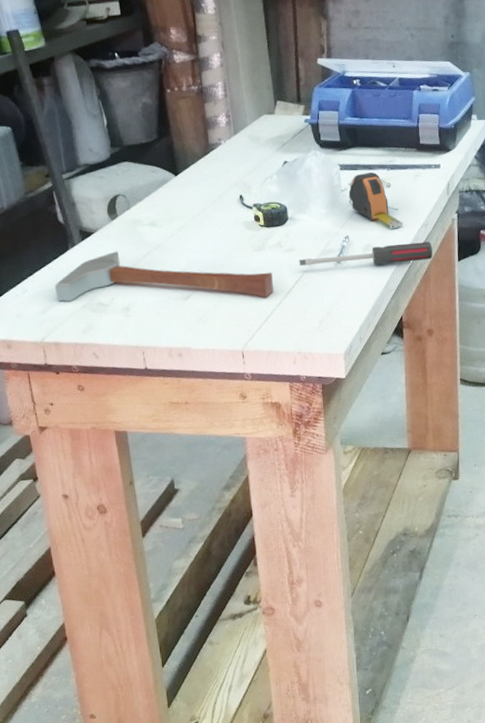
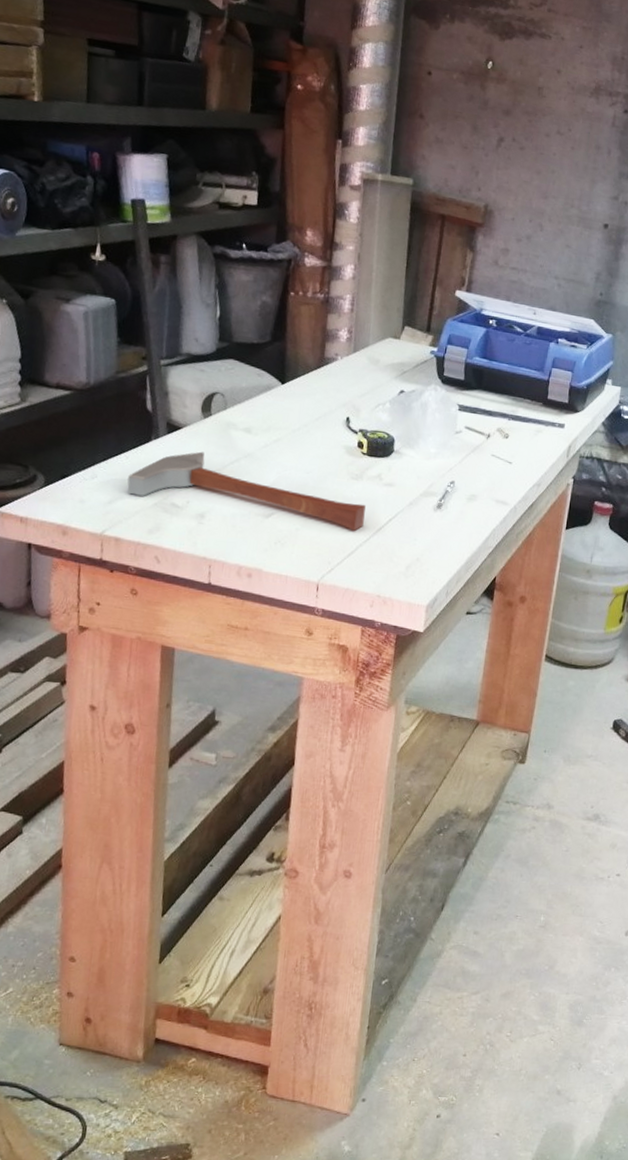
screwdriver: present [299,242,433,266] -> none [396,496,541,522]
tape measure: present [348,171,403,230] -> none [461,418,515,483]

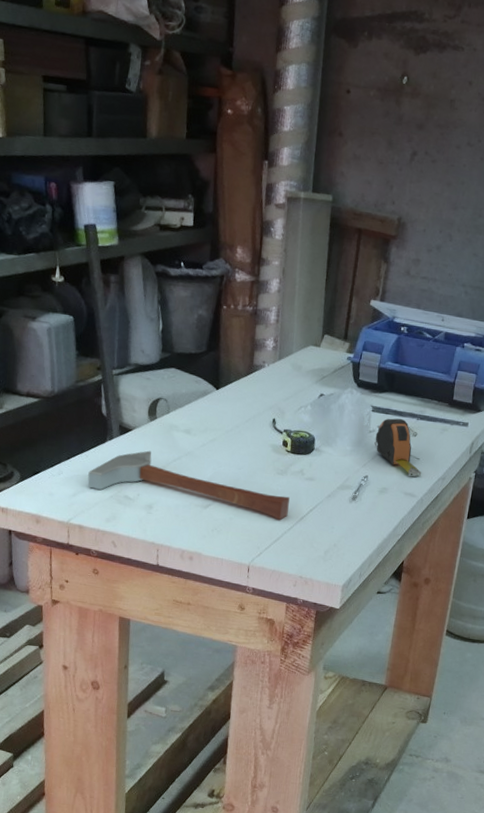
tape measure: none [461,418,515,483] -> present [374,418,422,477]

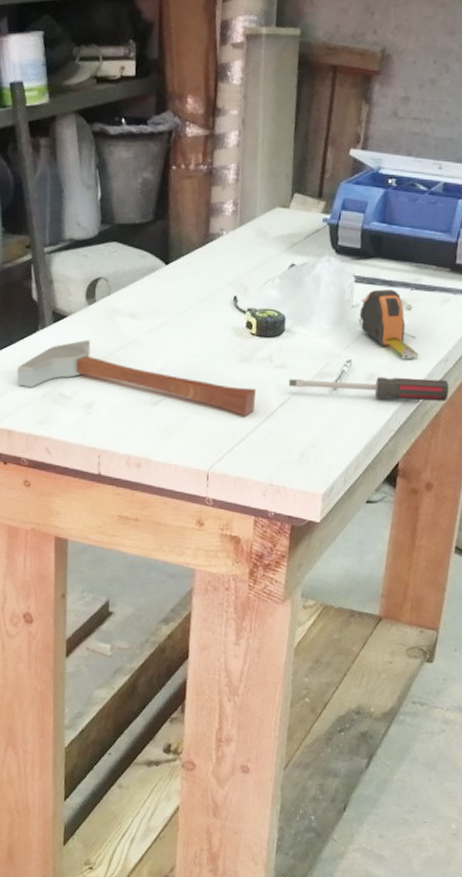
screwdriver: none [316,489,445,513] -> present [288,376,449,402]

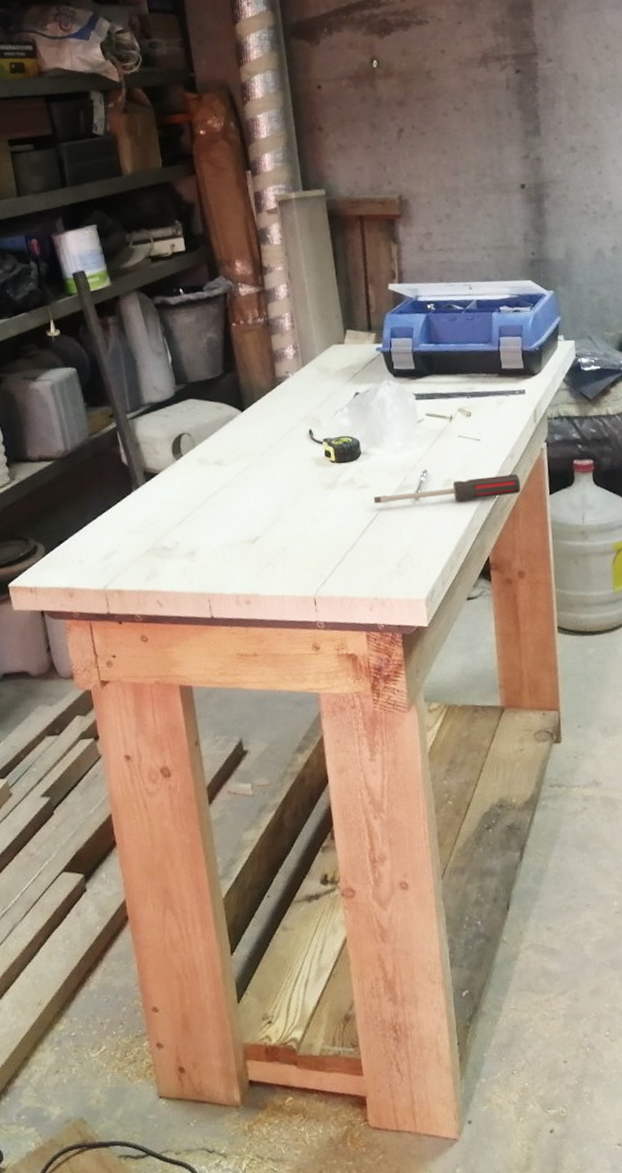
claw hammer: present [17,339,256,416] -> none [118,492,347,547]
tape measure: present [359,289,419,360] -> none [425,400,487,462]

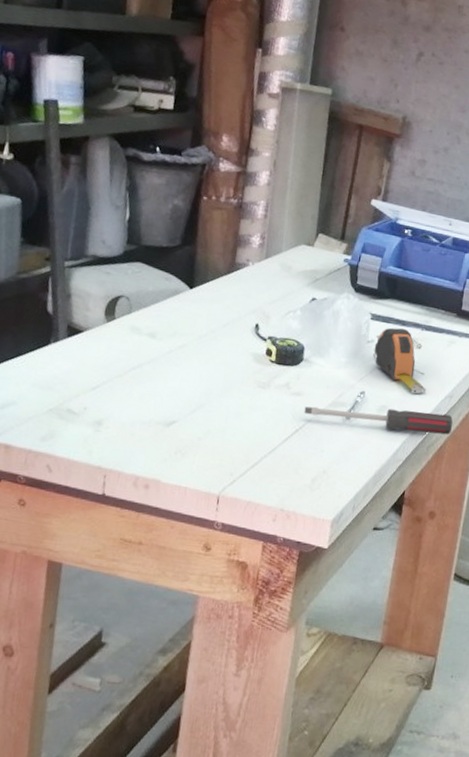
tape measure: none [425,400,487,462] -> present [373,327,427,394]

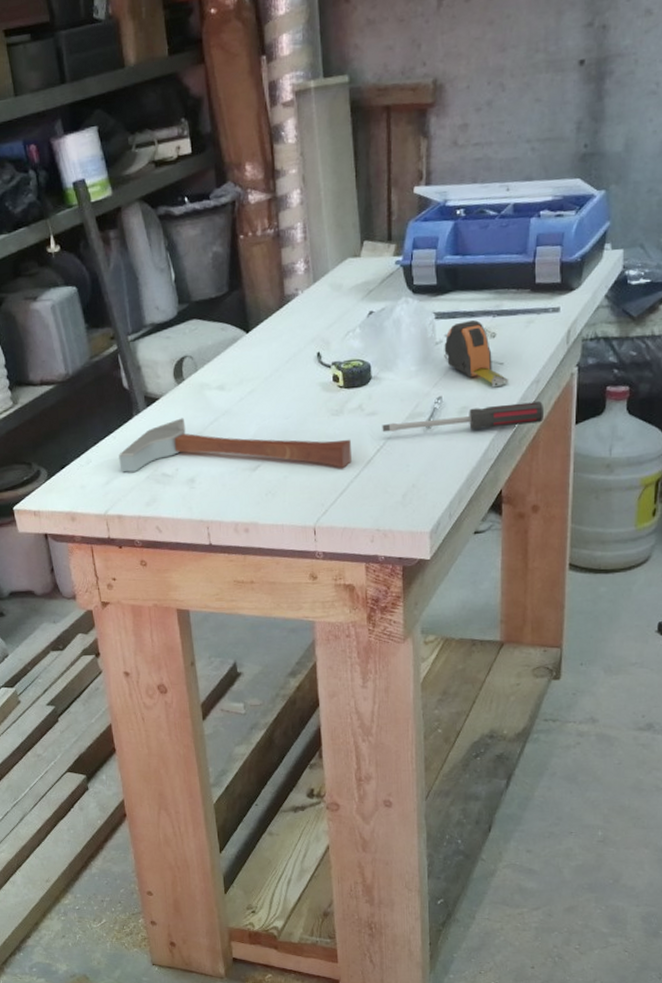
claw hammer: none [21,356,272,441] -> present [119,418,351,473]

